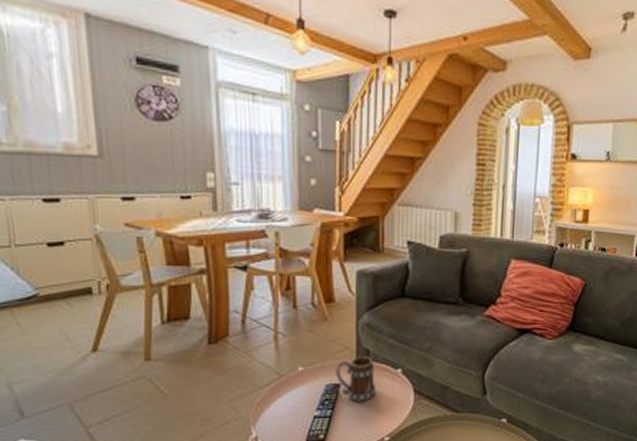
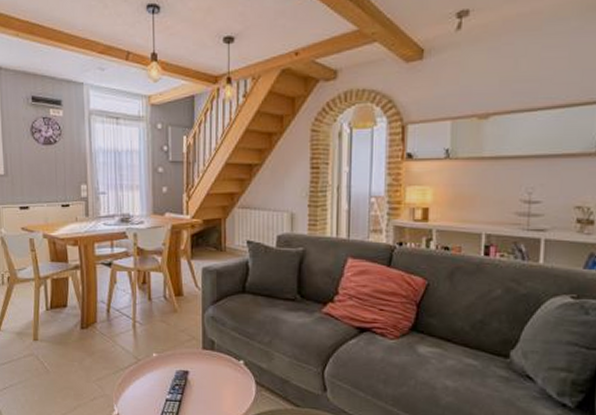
mug: present [336,356,376,402] -> none [185,346,221,390]

